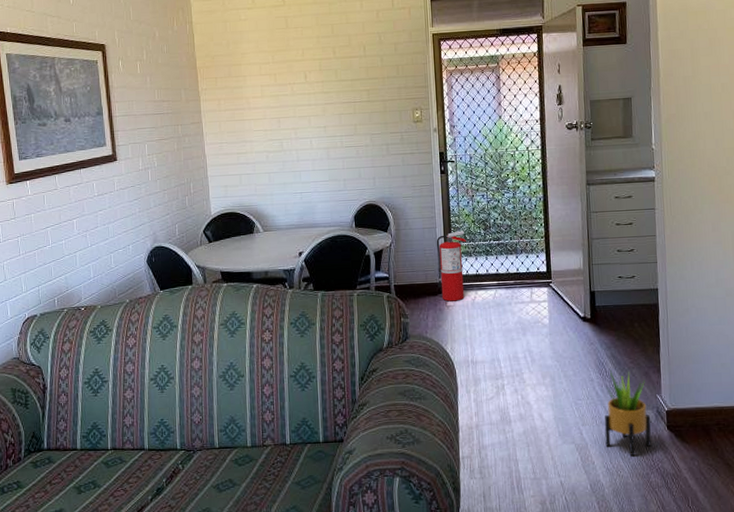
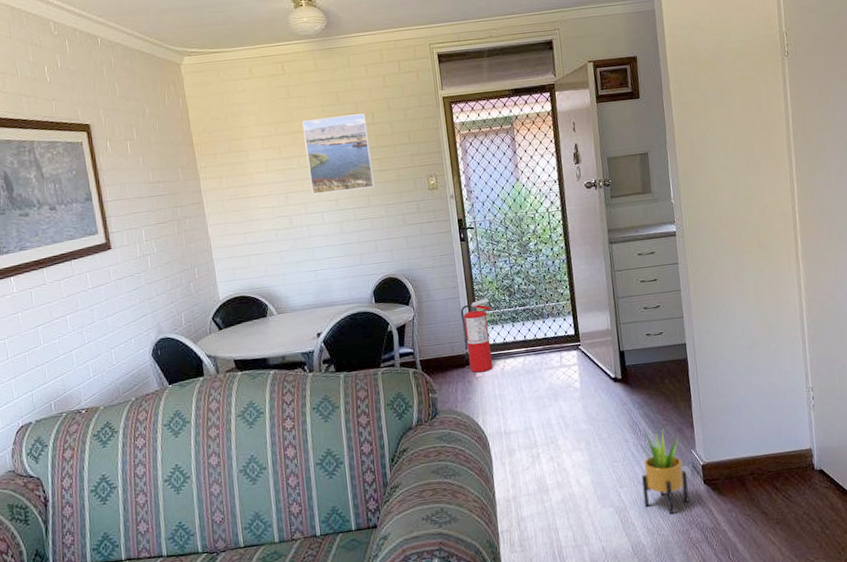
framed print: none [298,46,363,121] -> present [302,113,375,194]

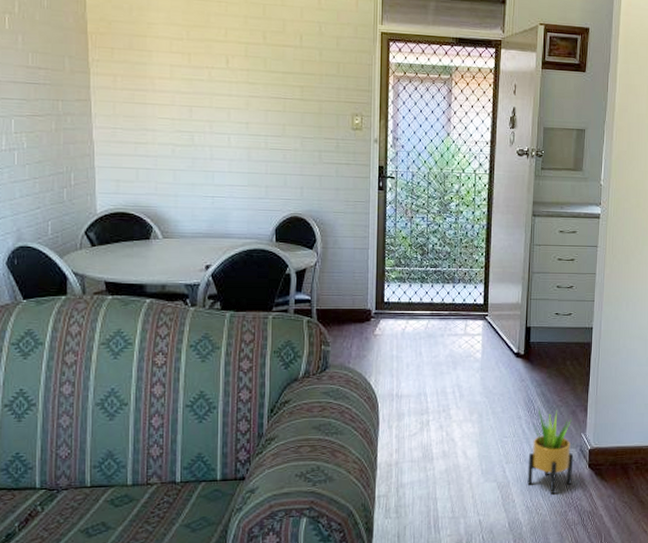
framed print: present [302,113,375,194] -> none [220,29,294,117]
fire extinguisher: present [460,298,493,373] -> none [365,254,401,330]

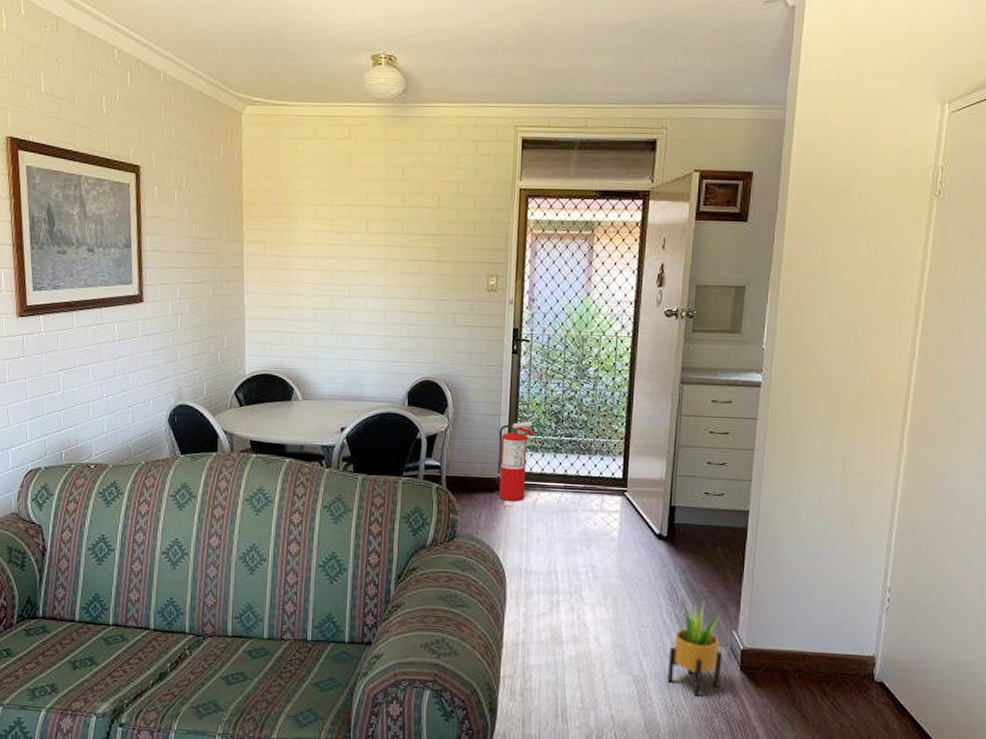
fire extinguisher: none [365,254,401,330] -> present [495,421,533,501]

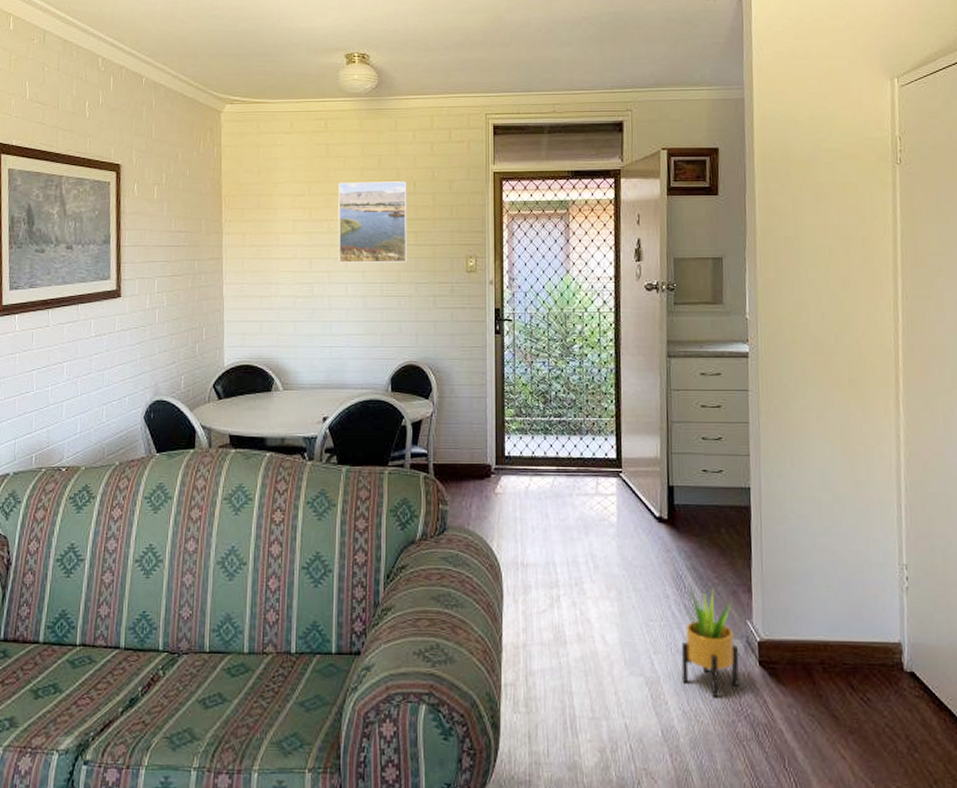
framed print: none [359,193,431,279] -> present [338,181,408,263]
fire extinguisher: present [495,421,533,501] -> none [485,403,521,488]

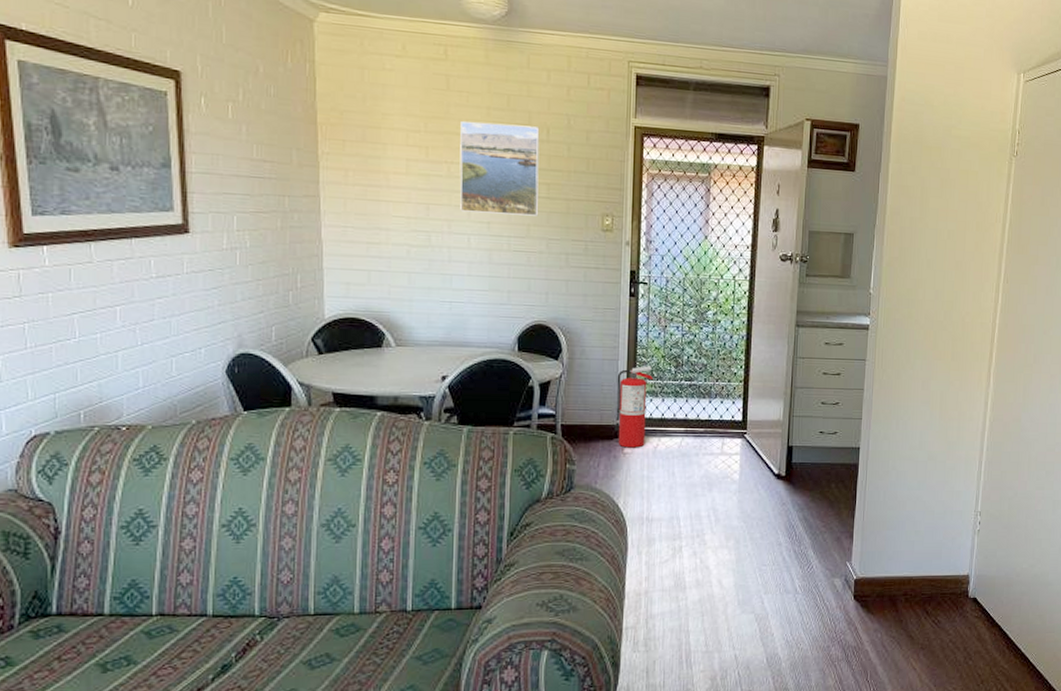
fire extinguisher: none [485,403,521,488] -> present [614,366,653,448]
potted plant: present [681,586,739,698] -> none [787,534,838,628]

